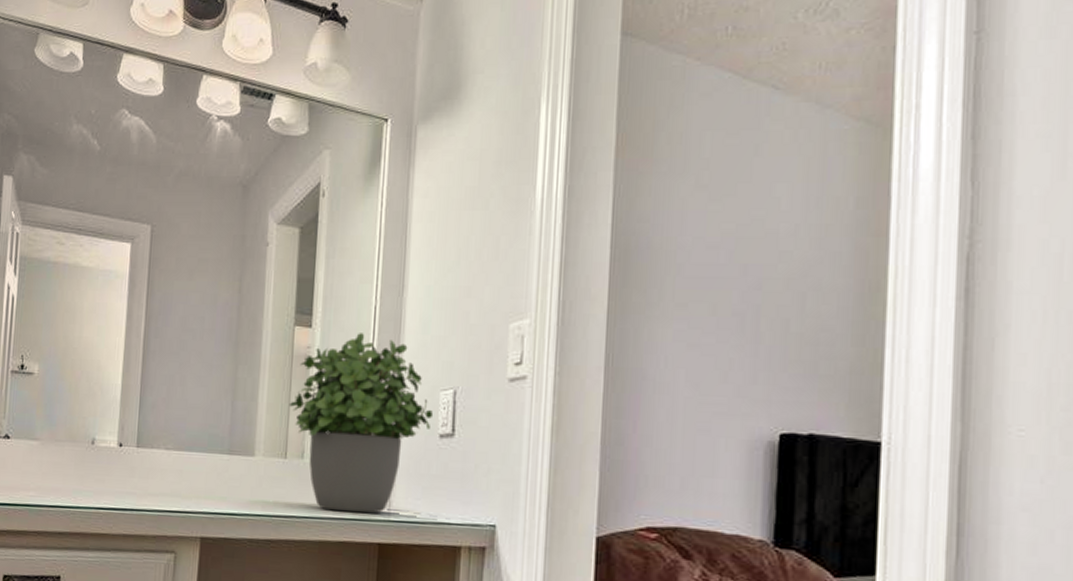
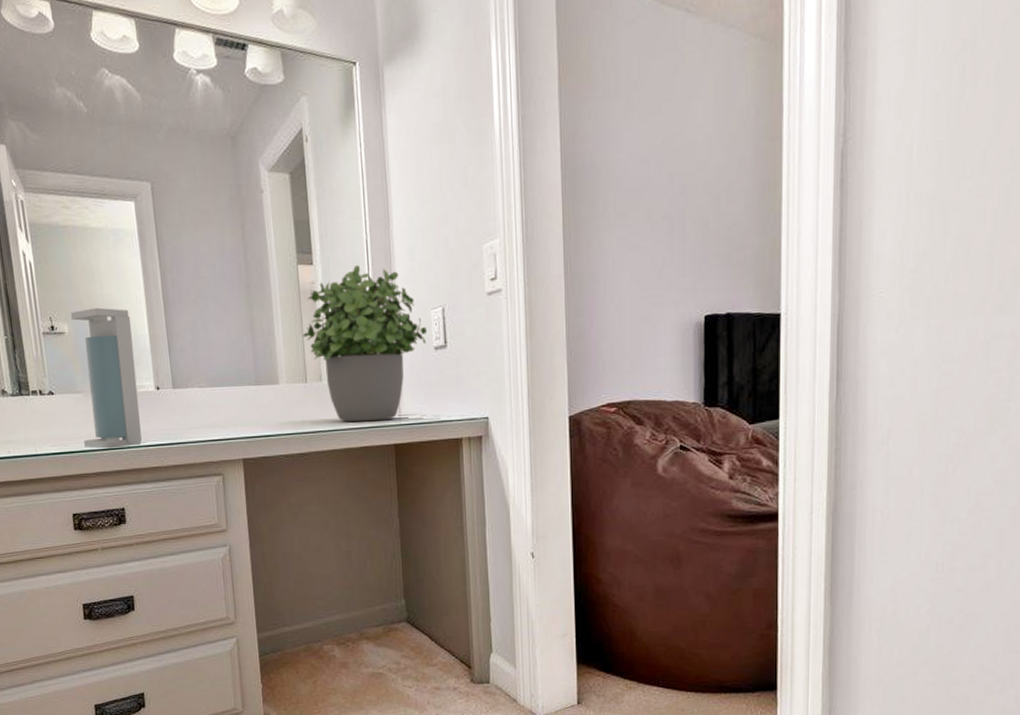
soap dispenser: none [31,350,105,507] -> present [70,307,142,449]

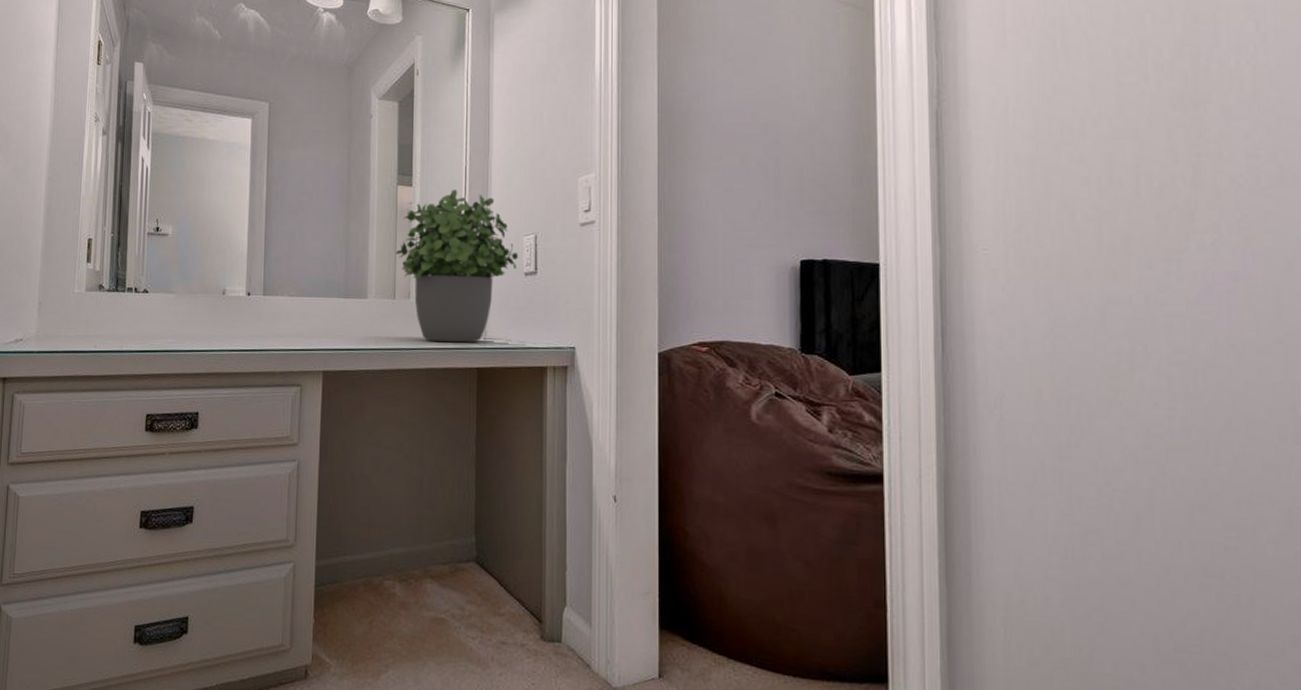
soap dispenser: present [70,307,142,449] -> none [169,213,232,351]

